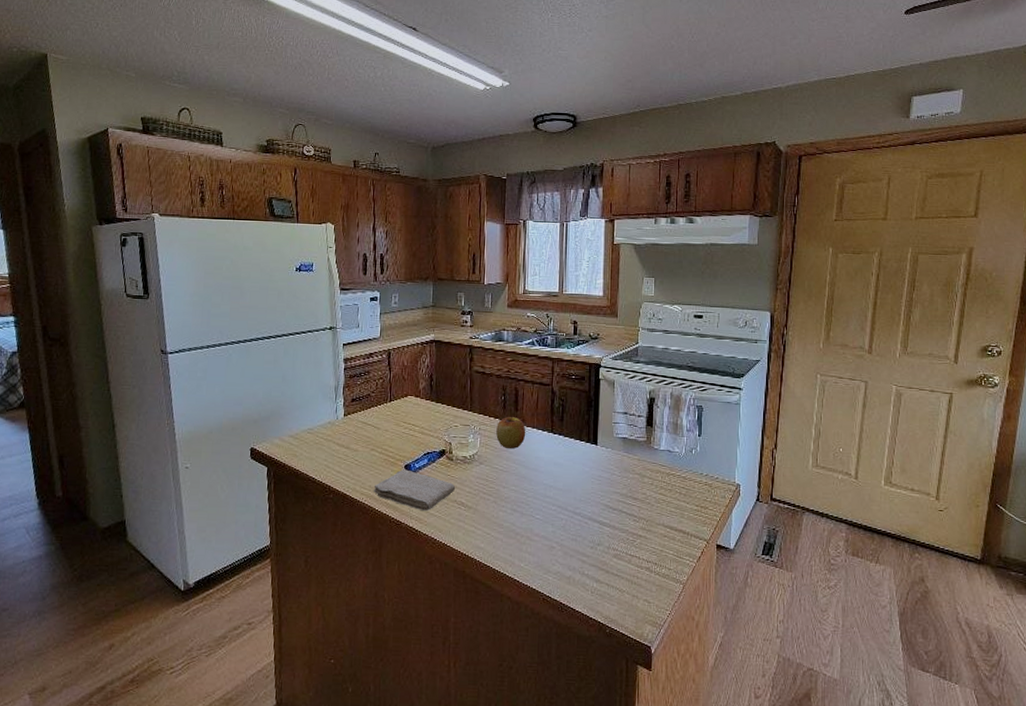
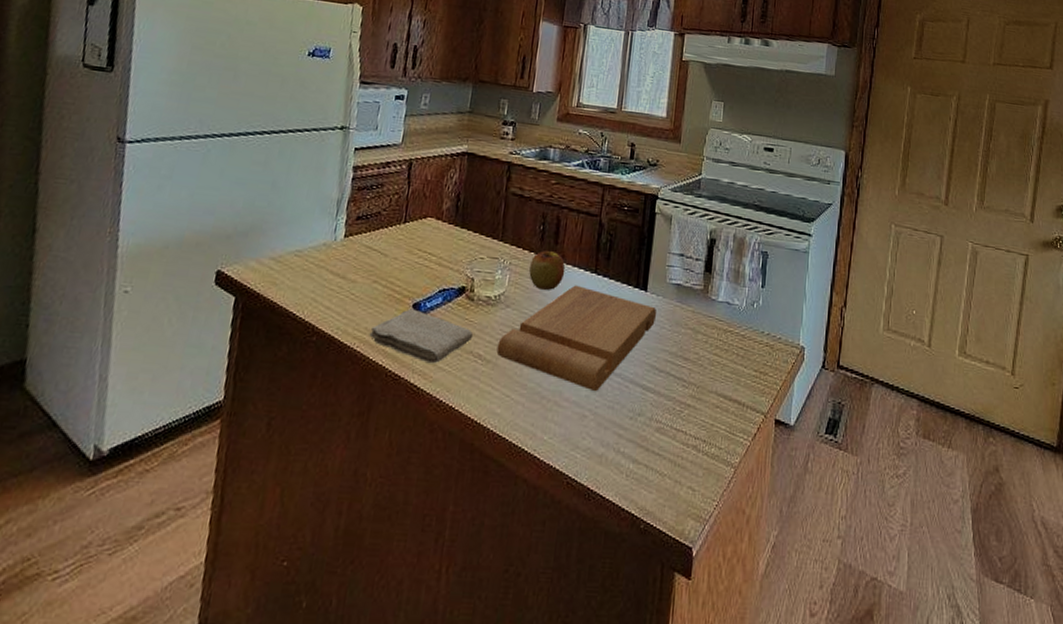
cutting board: none [476,443,608,528] -> present [496,285,657,392]

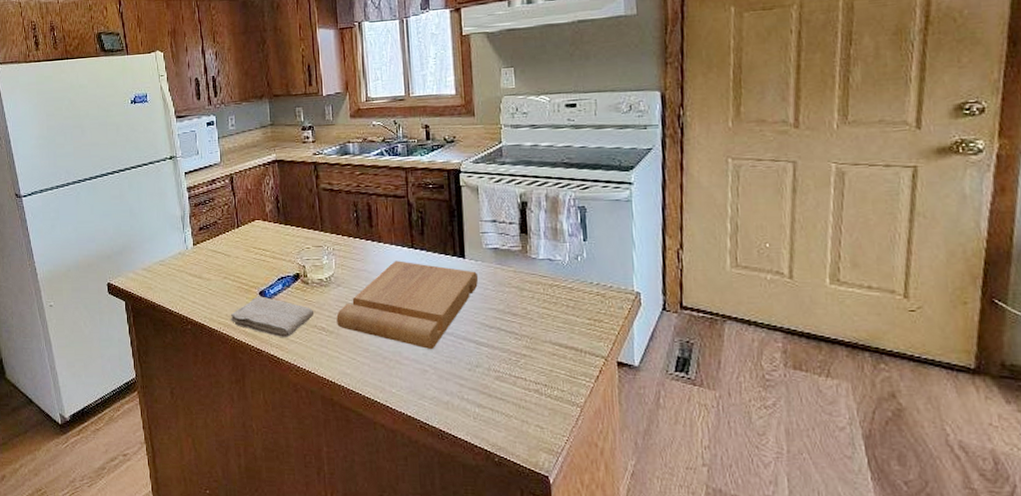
apple: present [529,248,566,291] -> none [351,232,384,269]

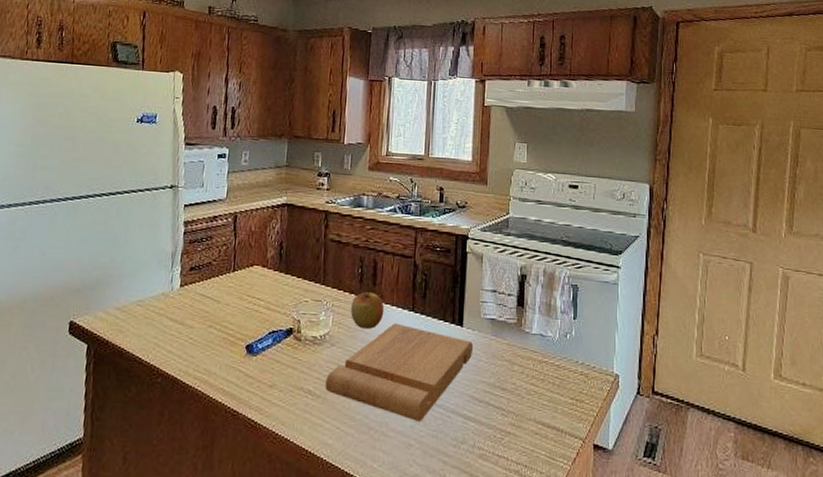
washcloth: present [230,296,315,338] -> none [208,350,303,400]
apple: none [351,232,384,269] -> present [351,290,385,330]

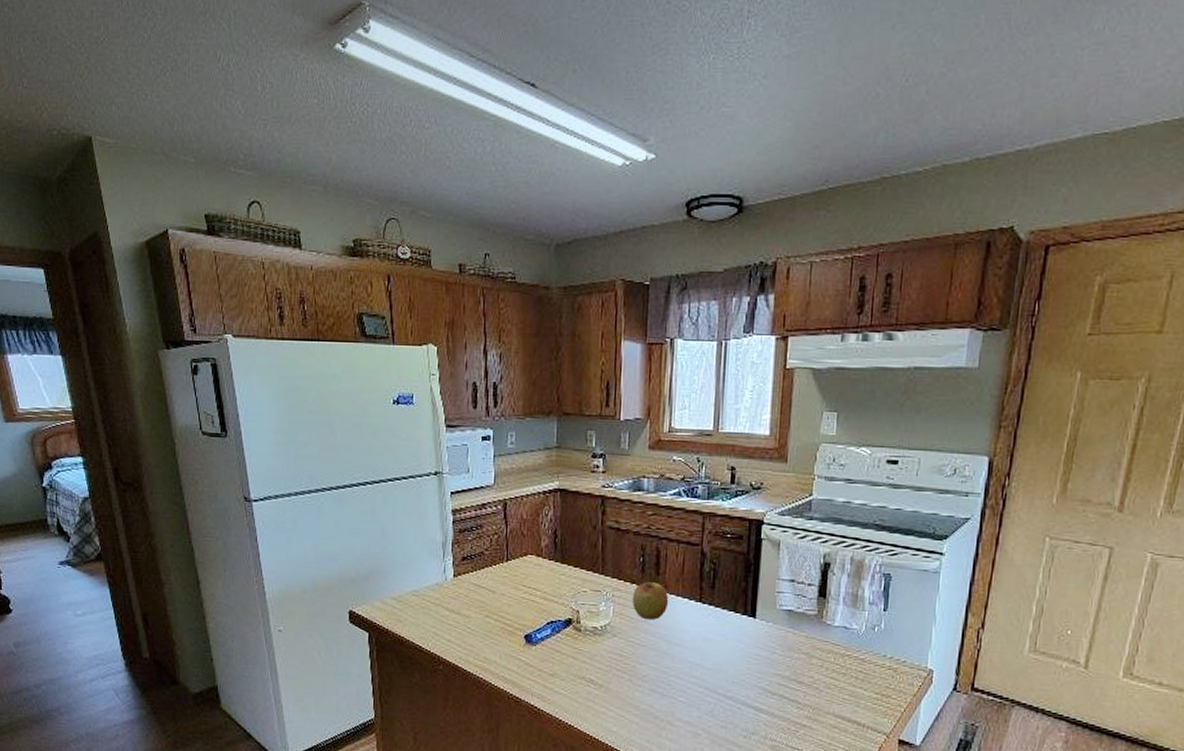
cutting board: present [325,323,474,422] -> none [607,614,768,713]

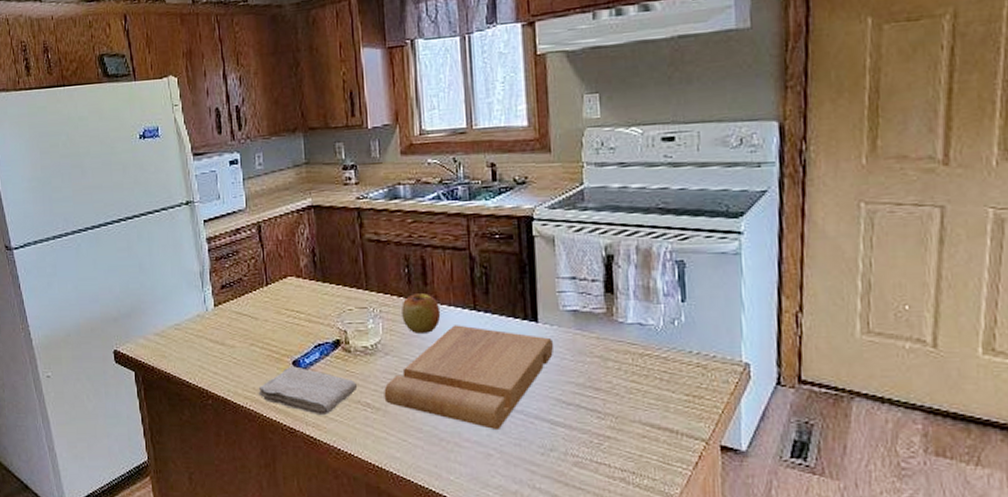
washcloth: none [489,640,584,688] -> present [258,366,358,416]
cutting board: none [607,614,768,713] -> present [384,325,554,431]

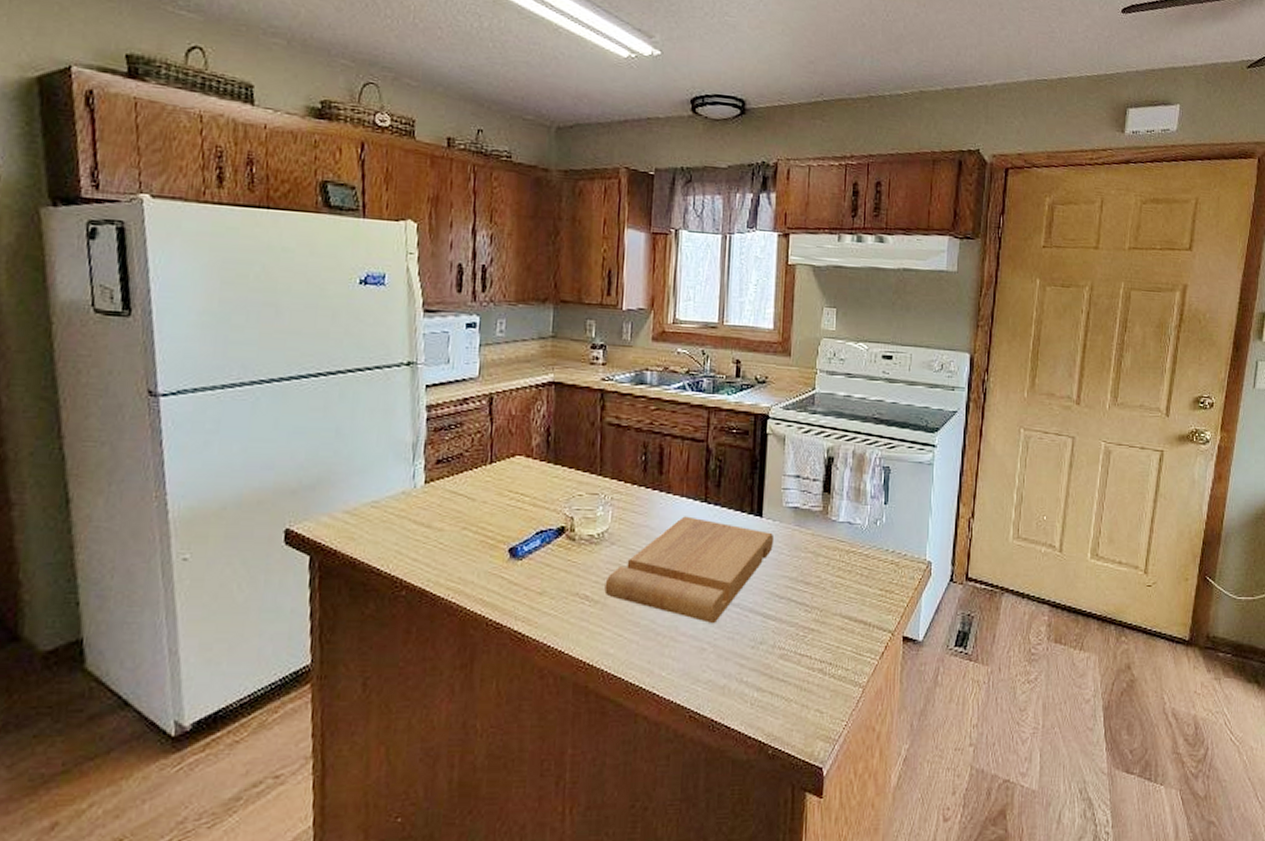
washcloth: present [258,366,358,416] -> none [464,554,578,609]
apple: present [401,291,441,335] -> none [633,479,673,525]

